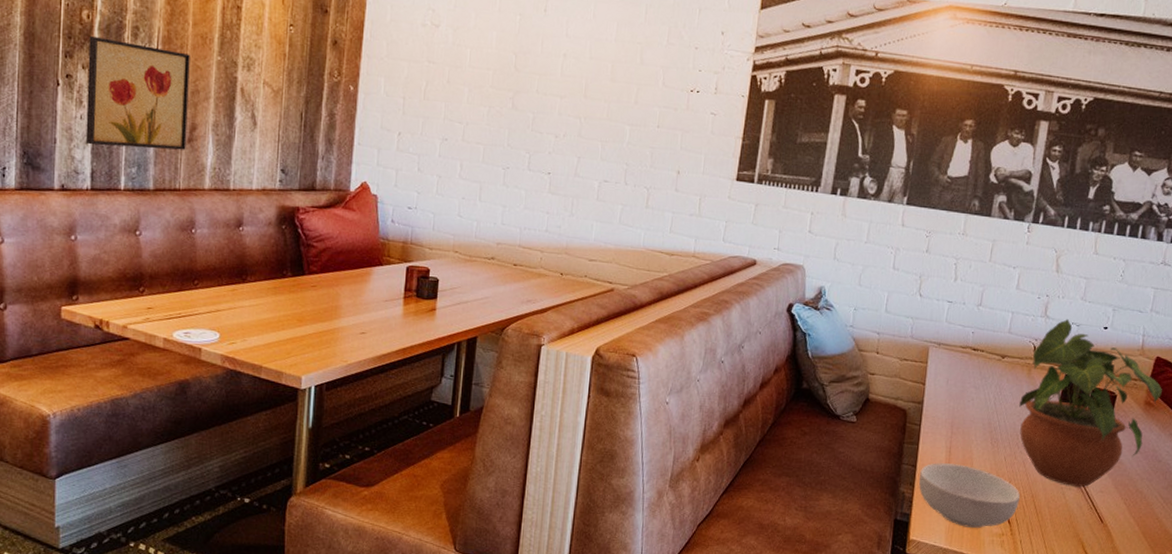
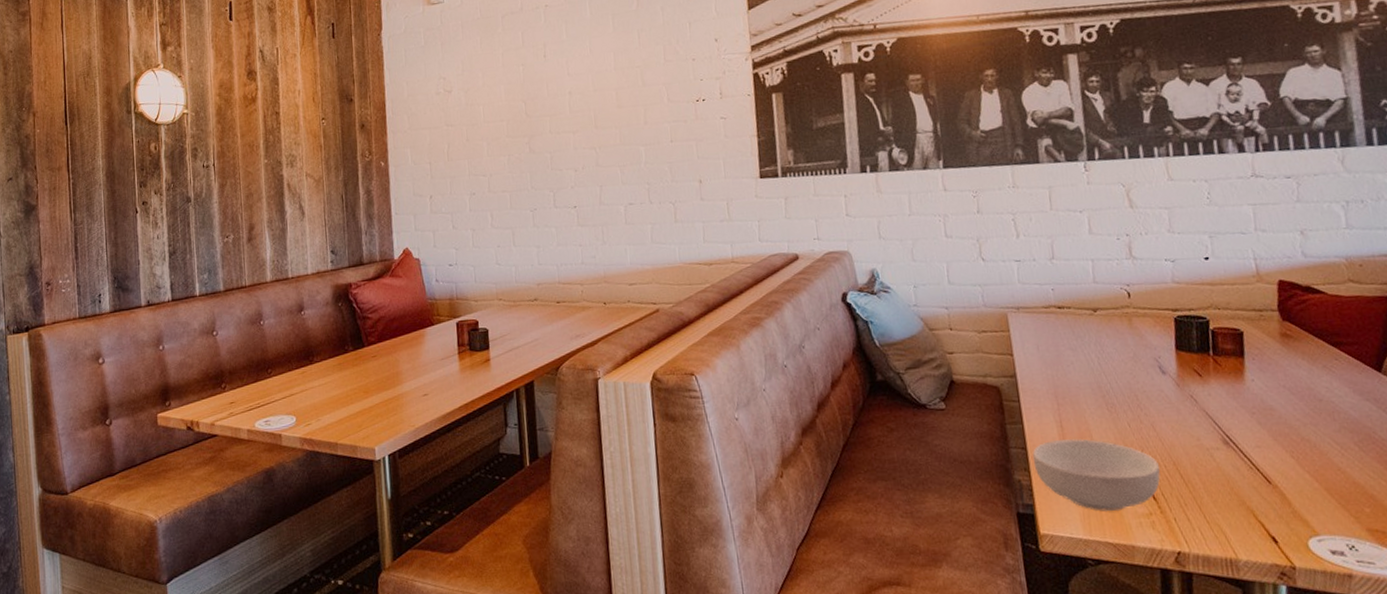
wall art: present [85,35,190,150] -> none [158,162,247,261]
potted plant: present [1019,318,1162,487] -> none [1128,255,1298,445]

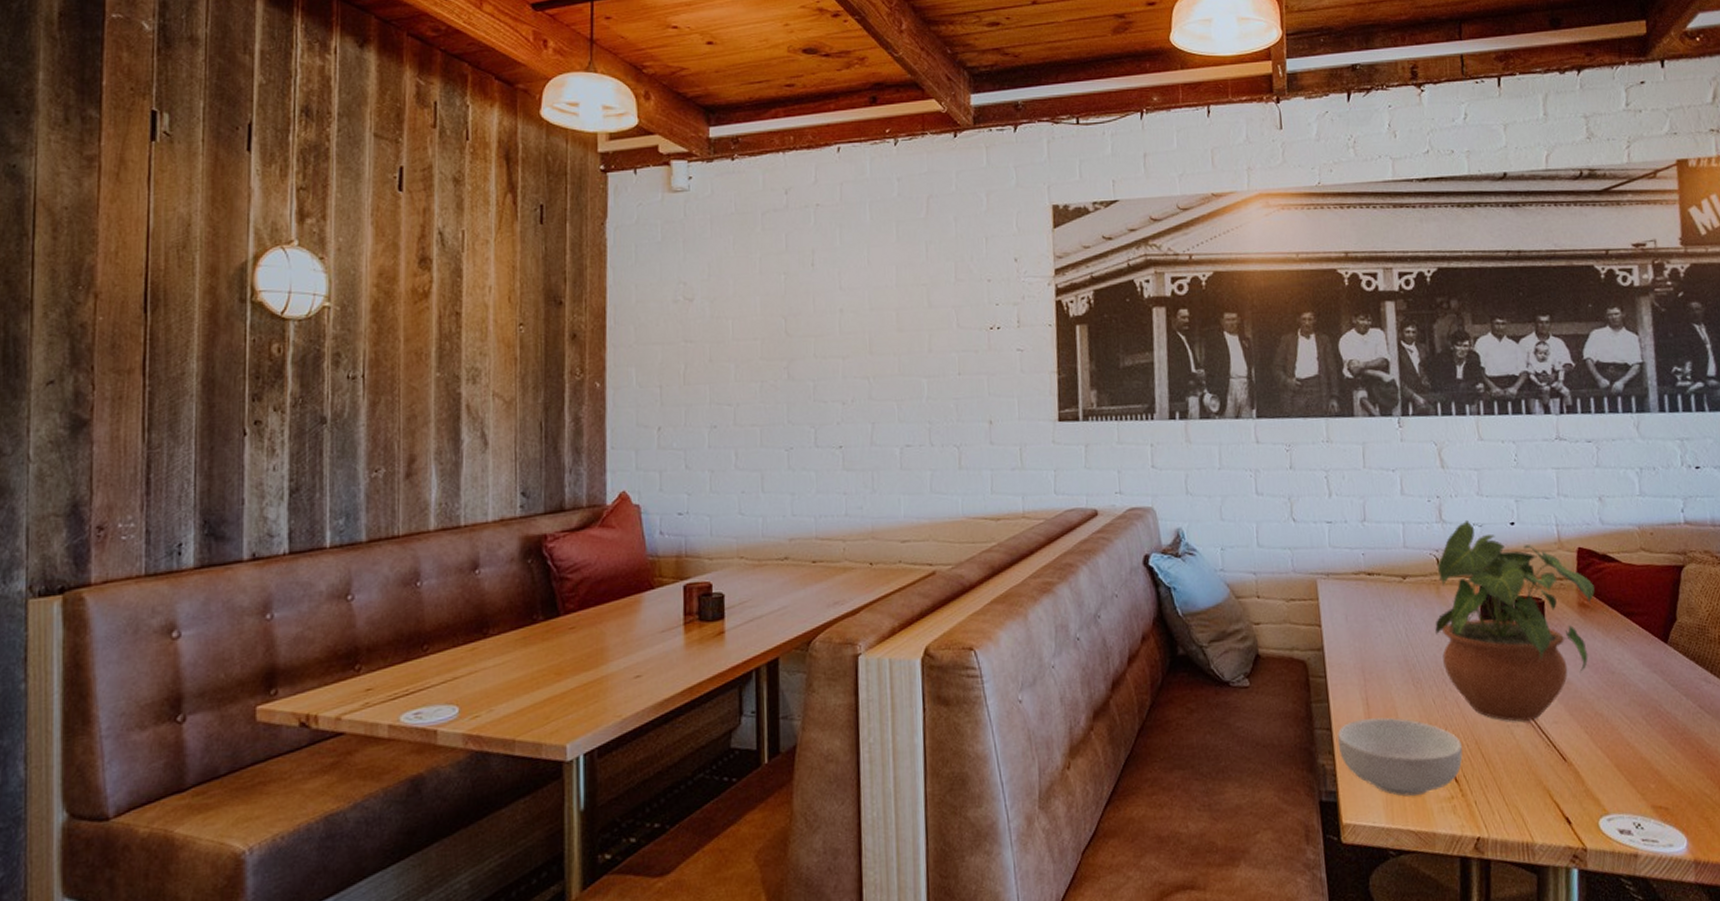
potted plant: none [1128,255,1298,445] -> present [1435,519,1595,722]

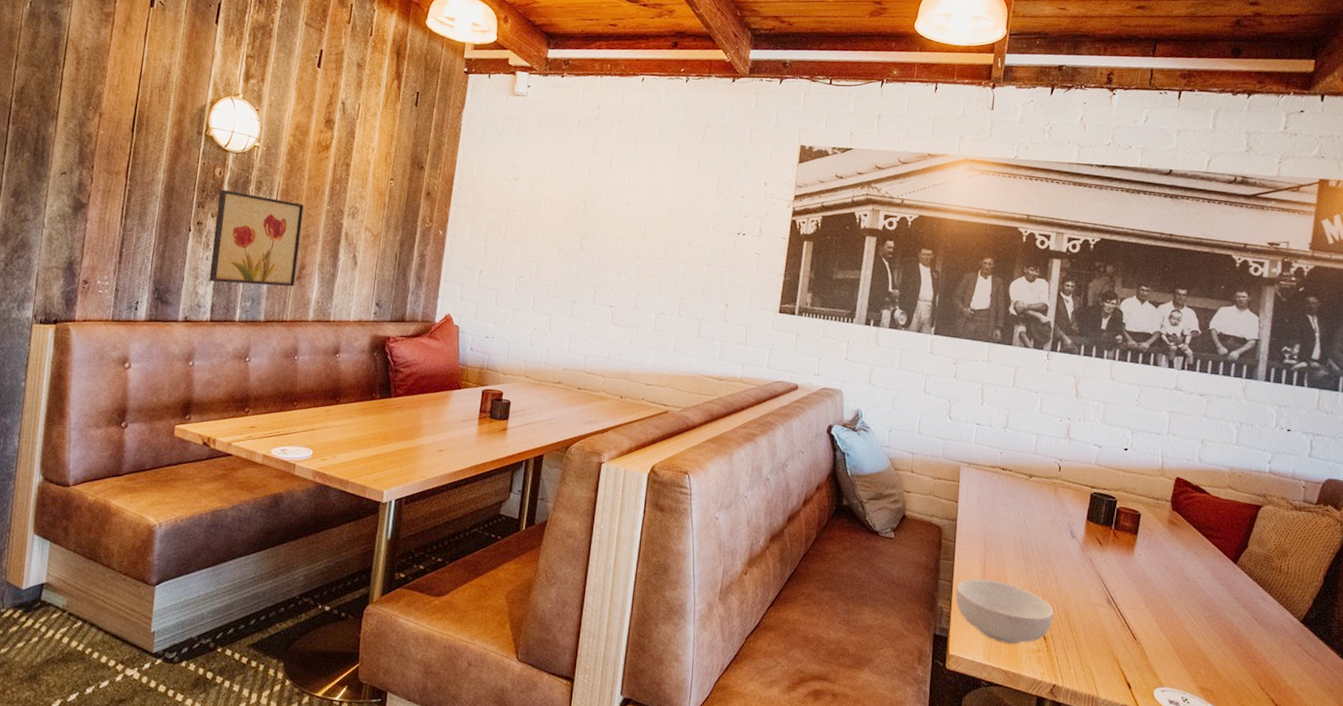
wall art: none [280,371,404,500] -> present [209,189,304,287]
potted plant: present [1435,519,1595,722] -> none [1048,440,1184,604]

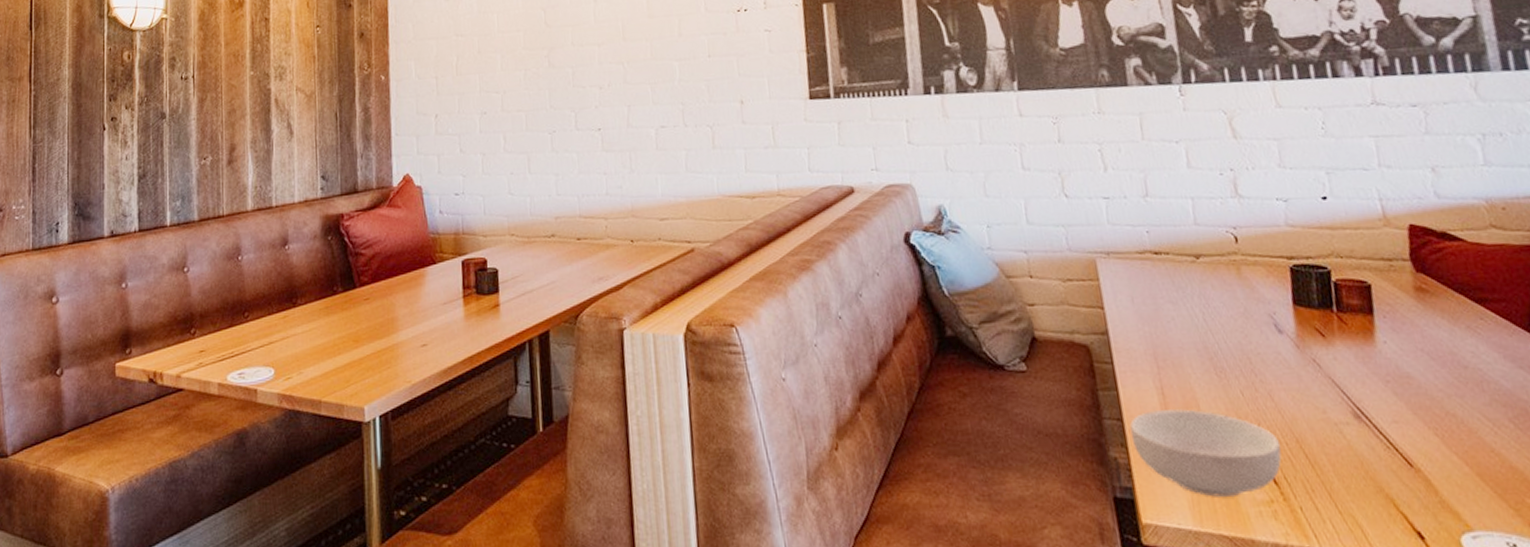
wall art: present [209,189,304,287] -> none [130,74,227,185]

